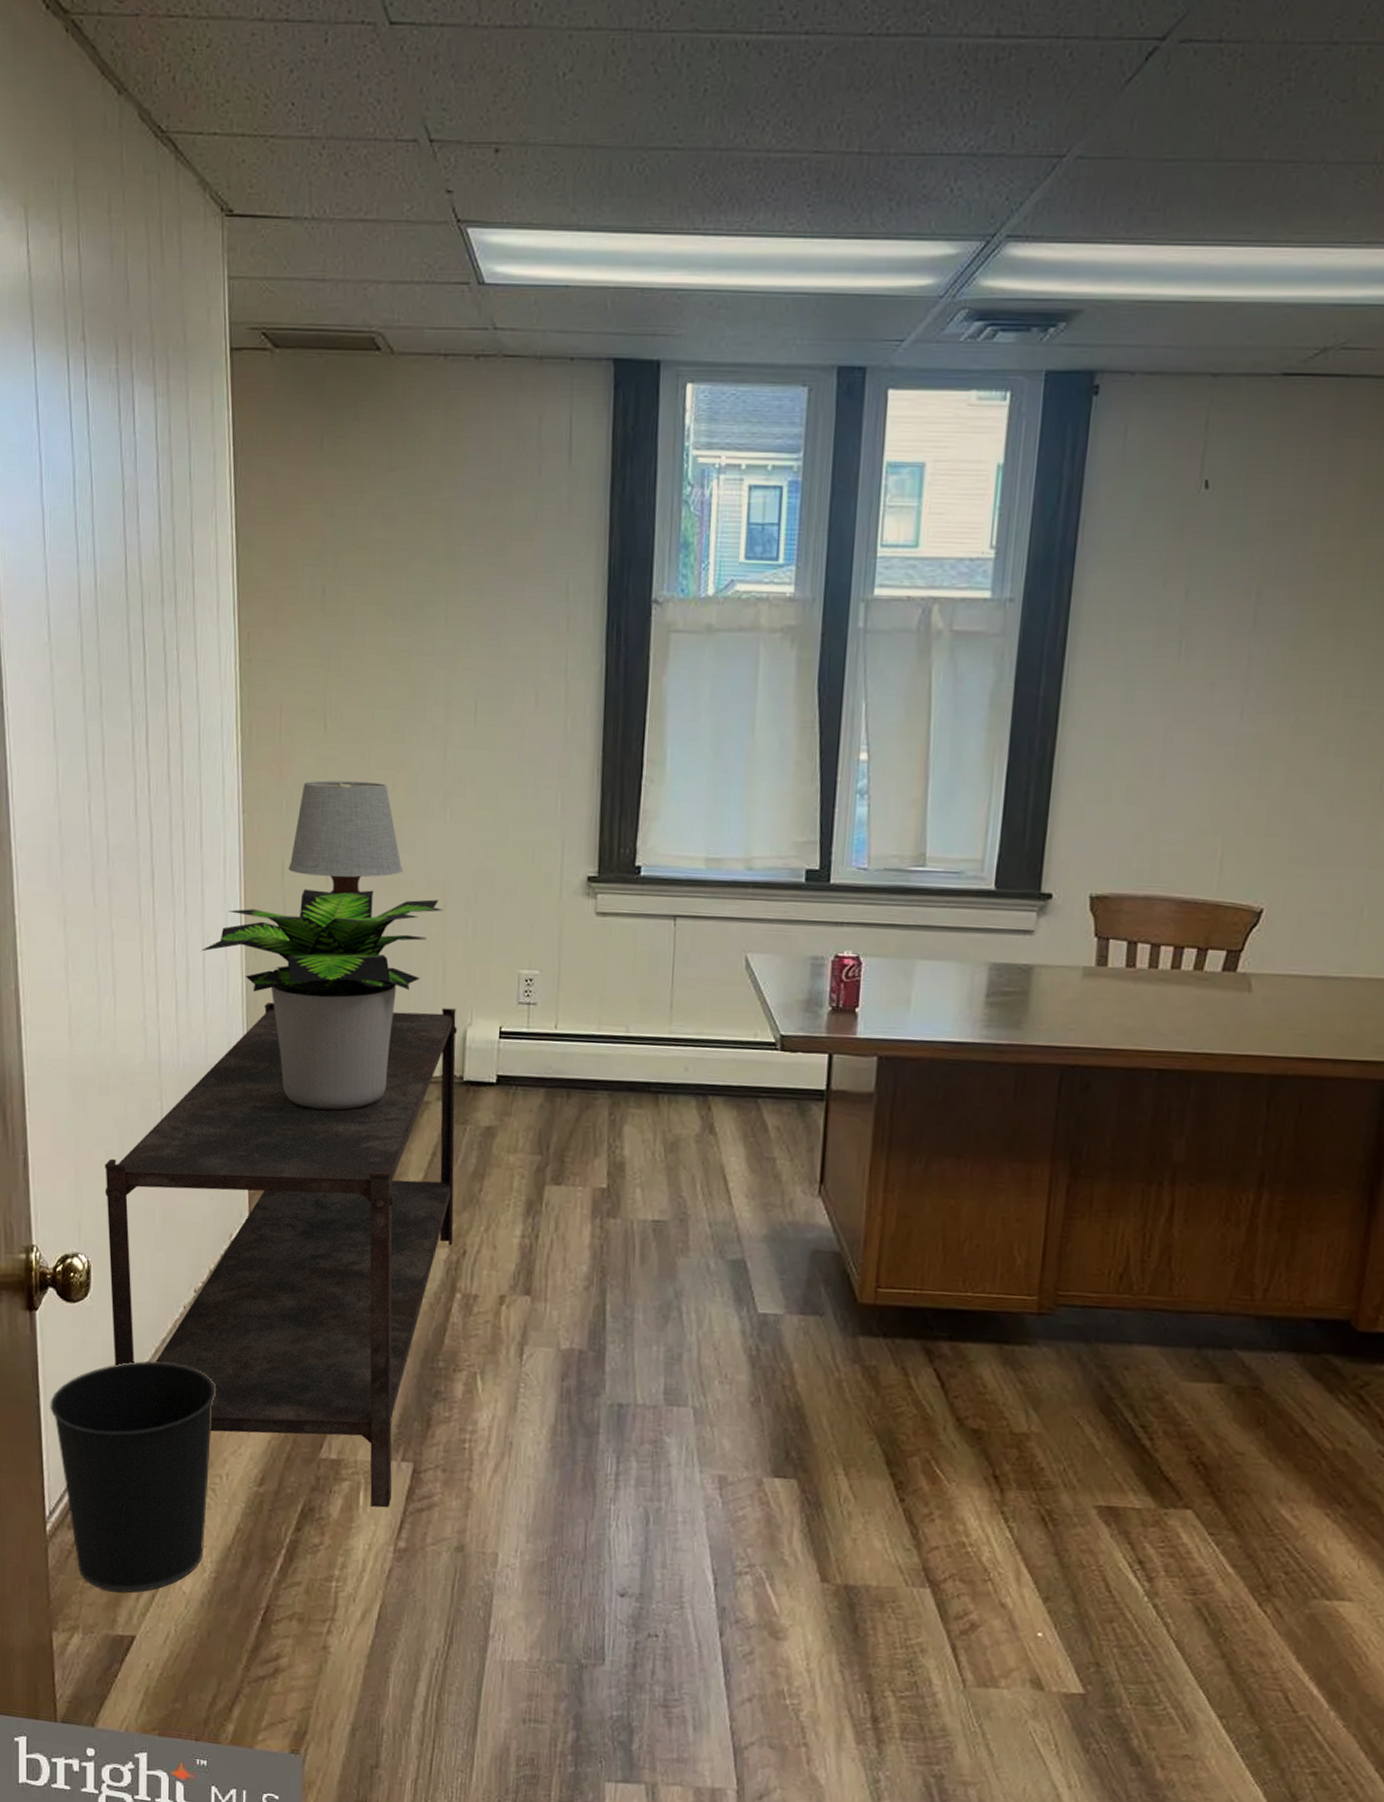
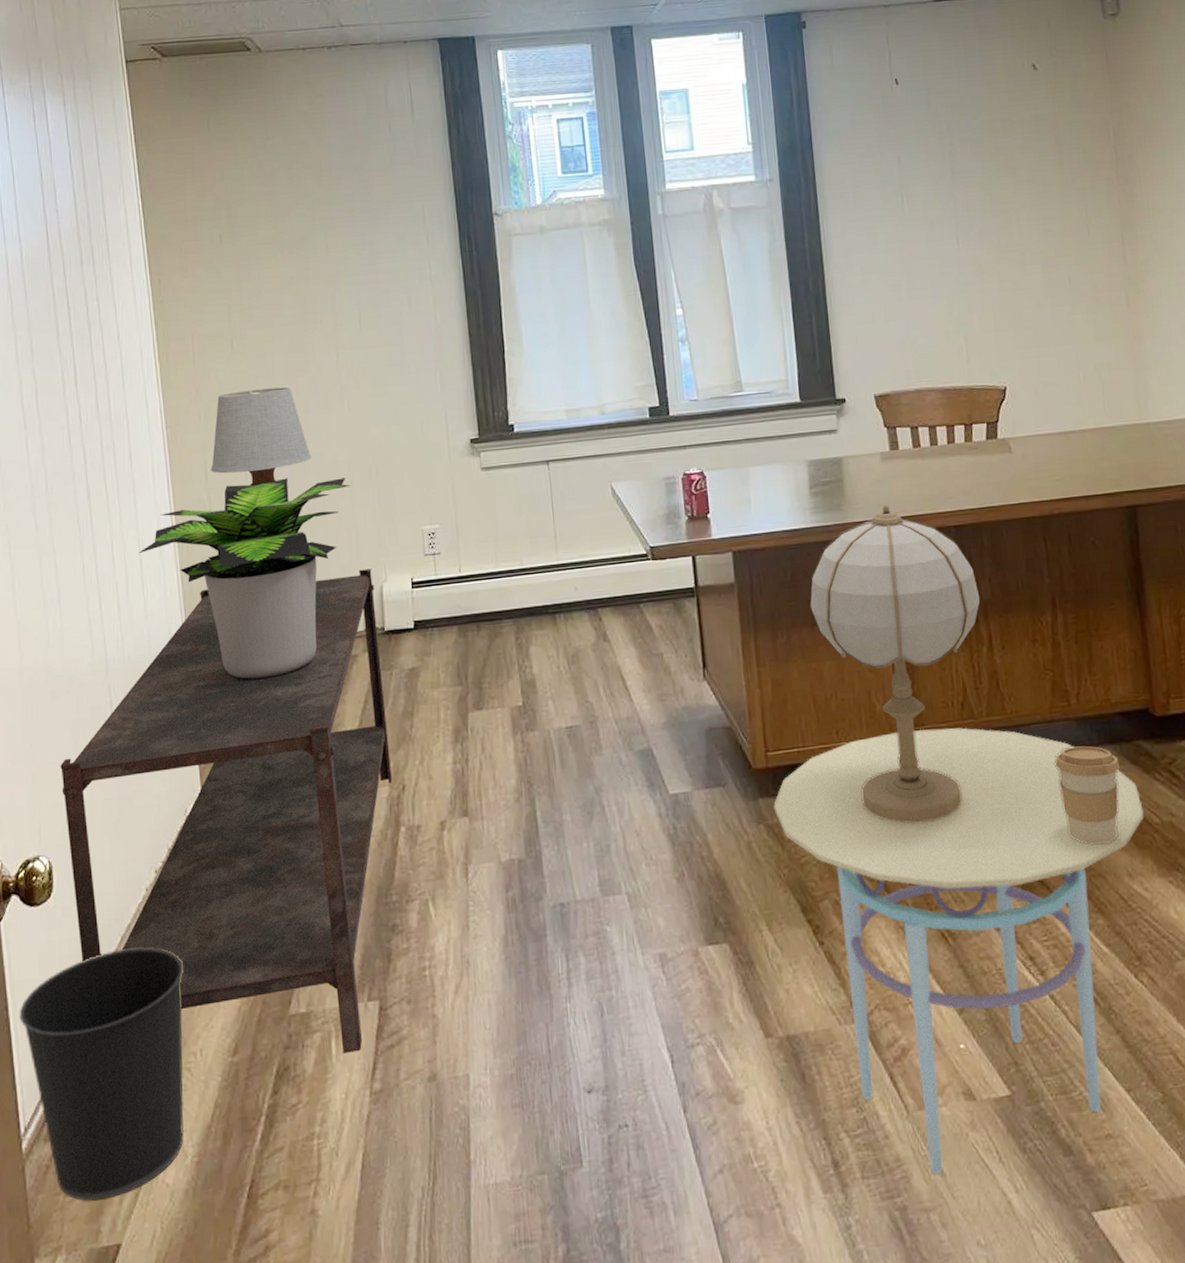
side table: none [874,1293,1315,1753] -> present [773,727,1144,1175]
table lamp: none [959,1029,1171,1397] -> present [810,504,980,823]
coffee cup: none [1217,1346,1299,1460] -> present [1054,746,1120,845]

